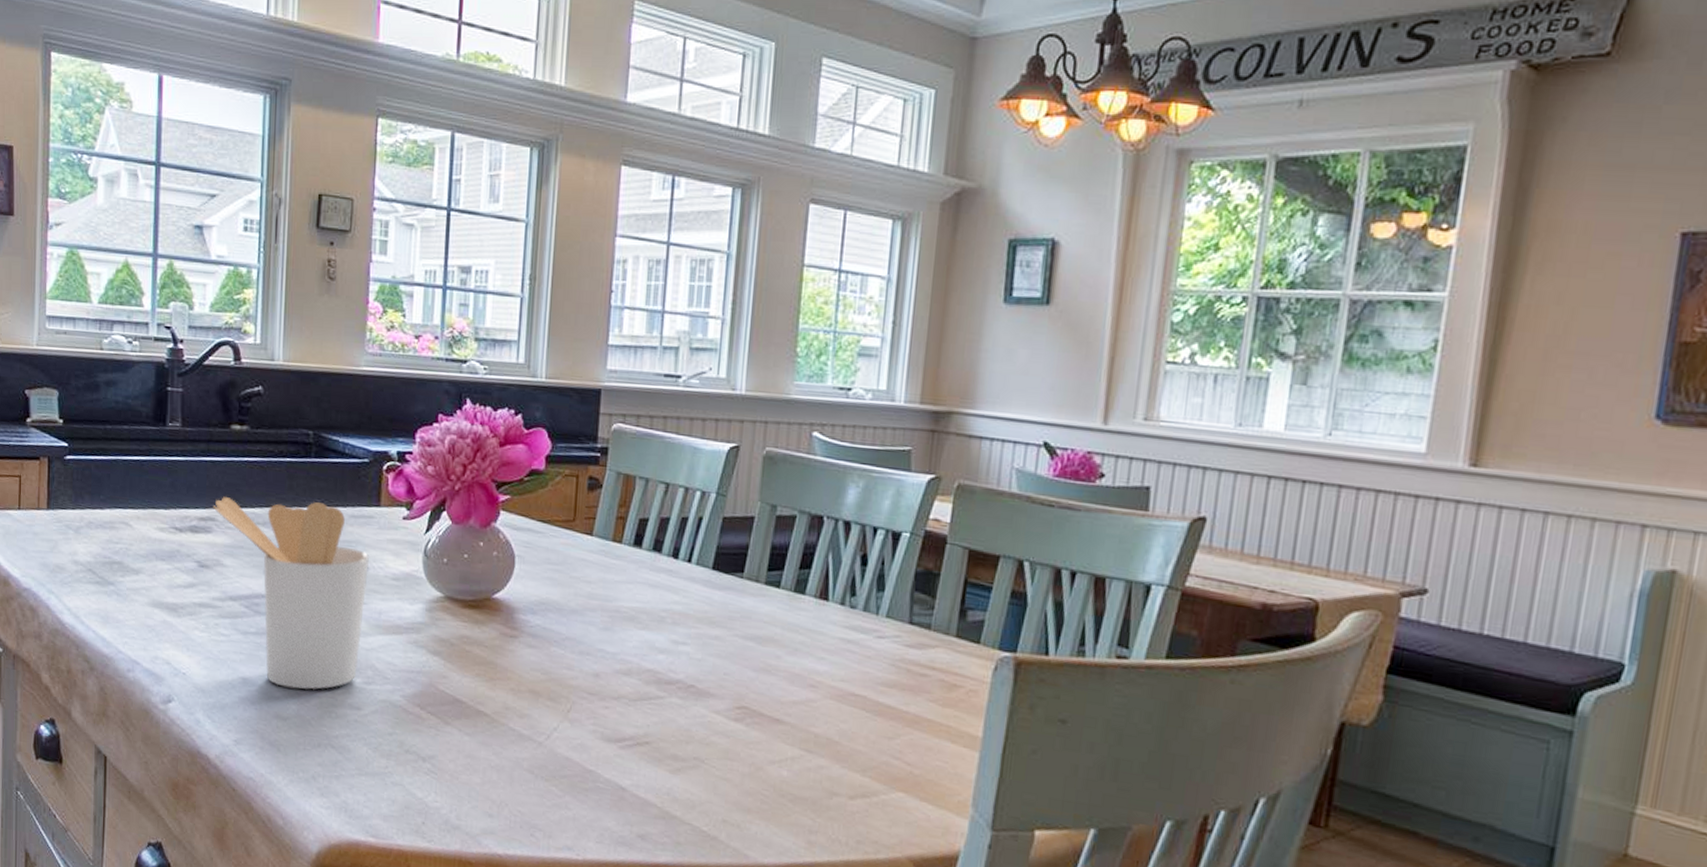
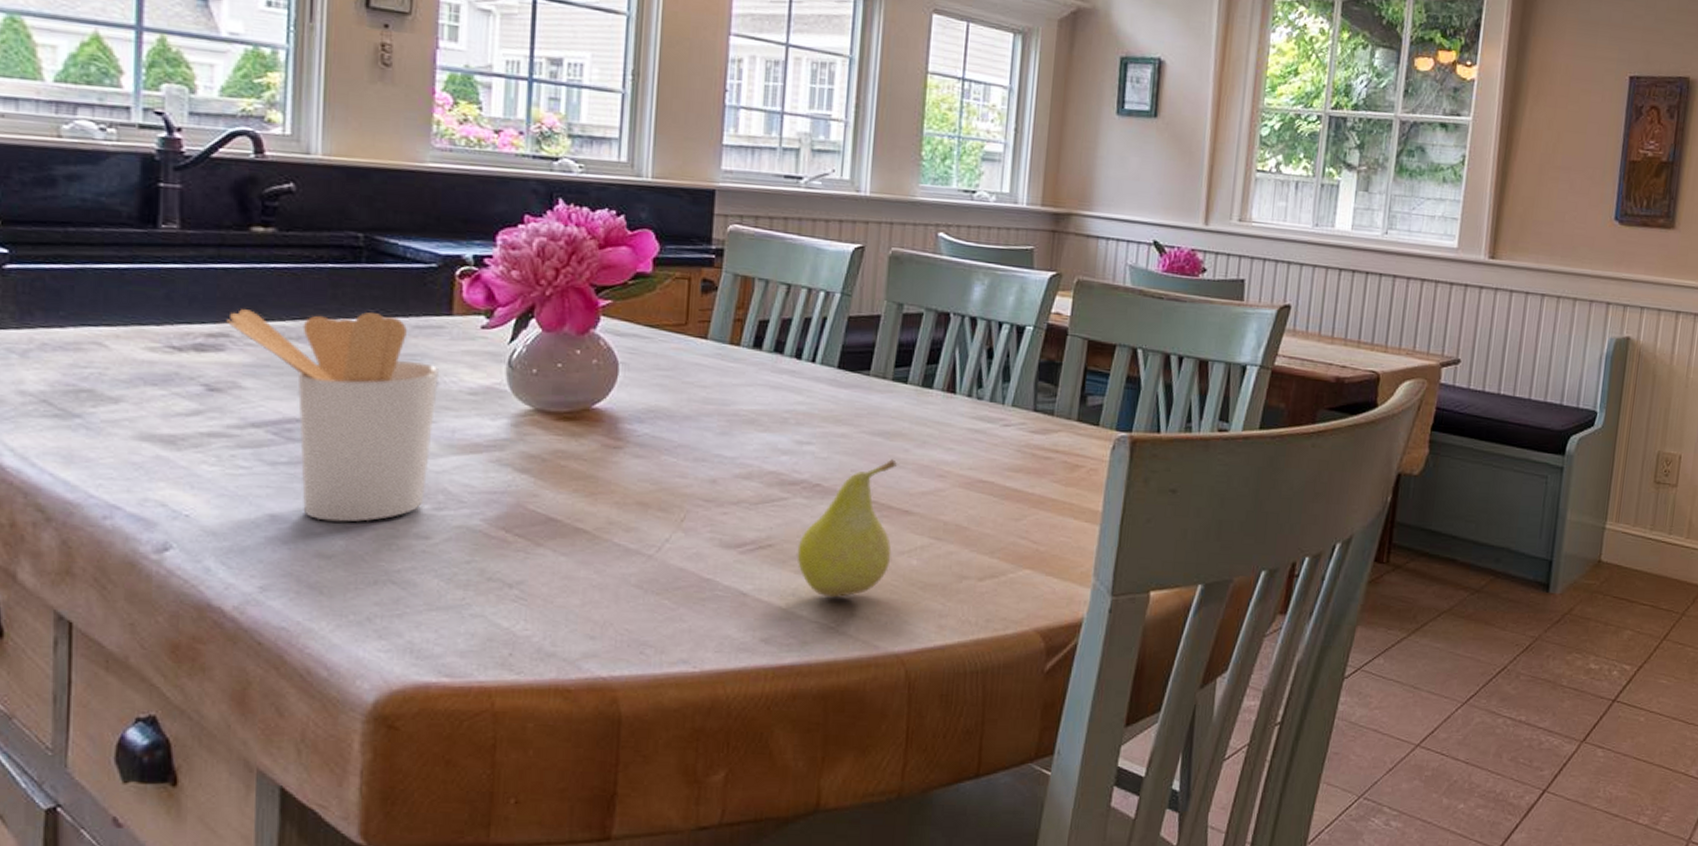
fruit: none [672,665,769,801] -> present [797,459,897,598]

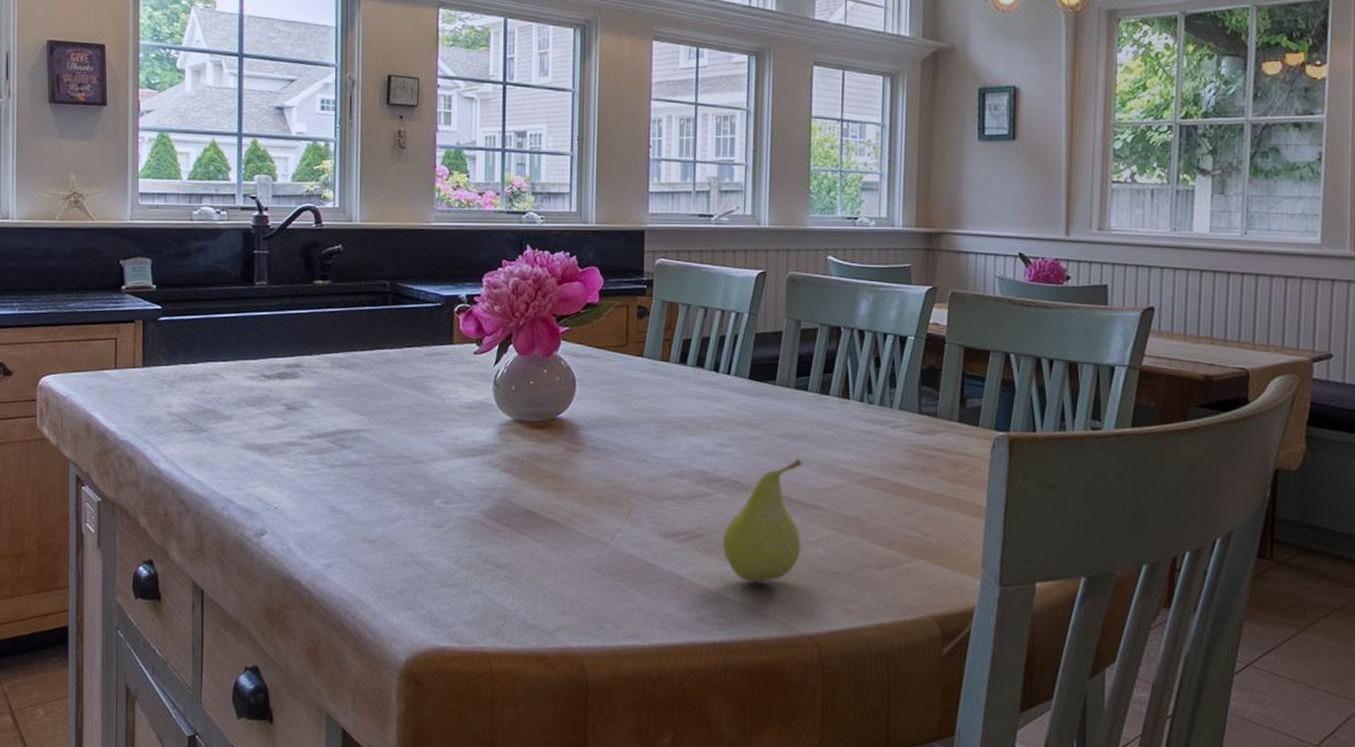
utensil holder: present [226,309,439,522] -> none [299,344,444,514]

